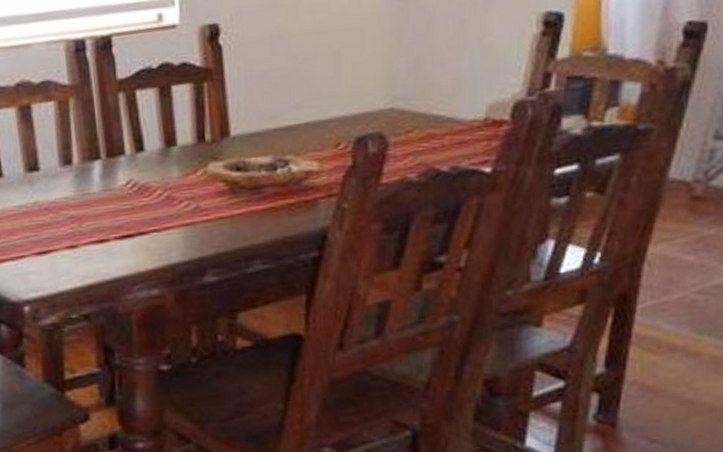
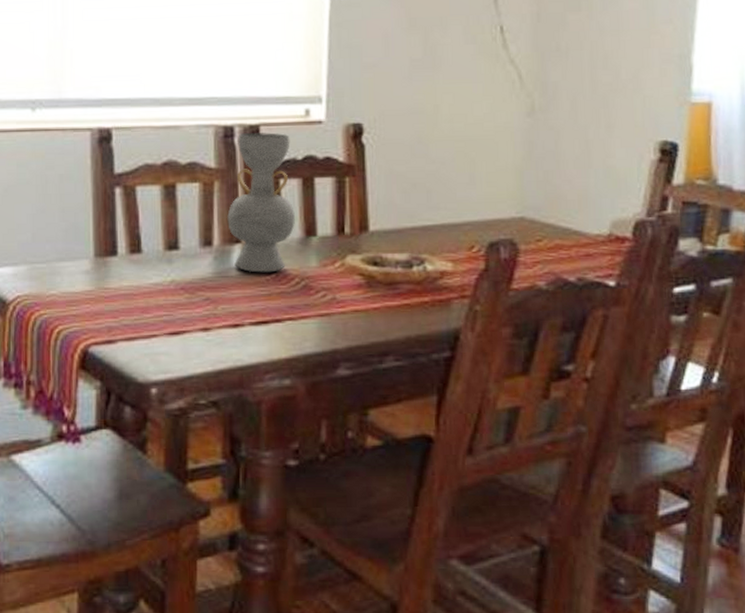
decorative vase: none [85,42,154,188] -> present [227,133,295,273]

